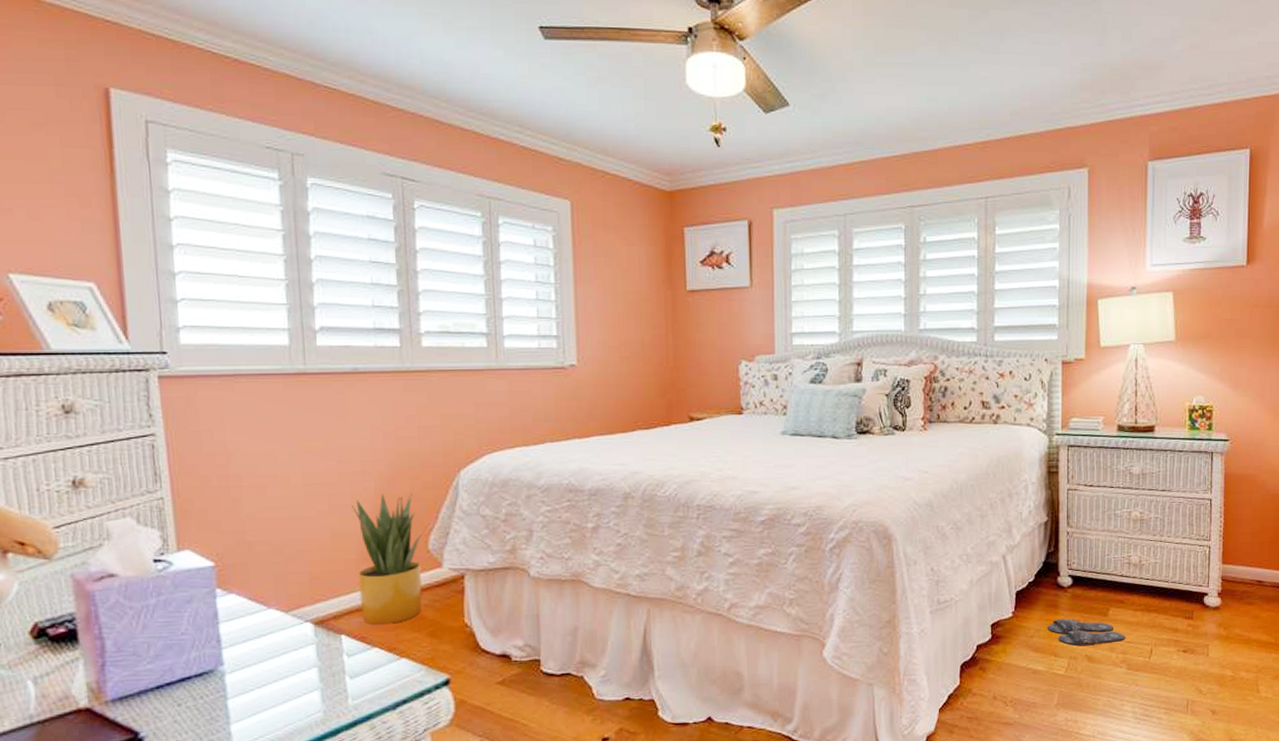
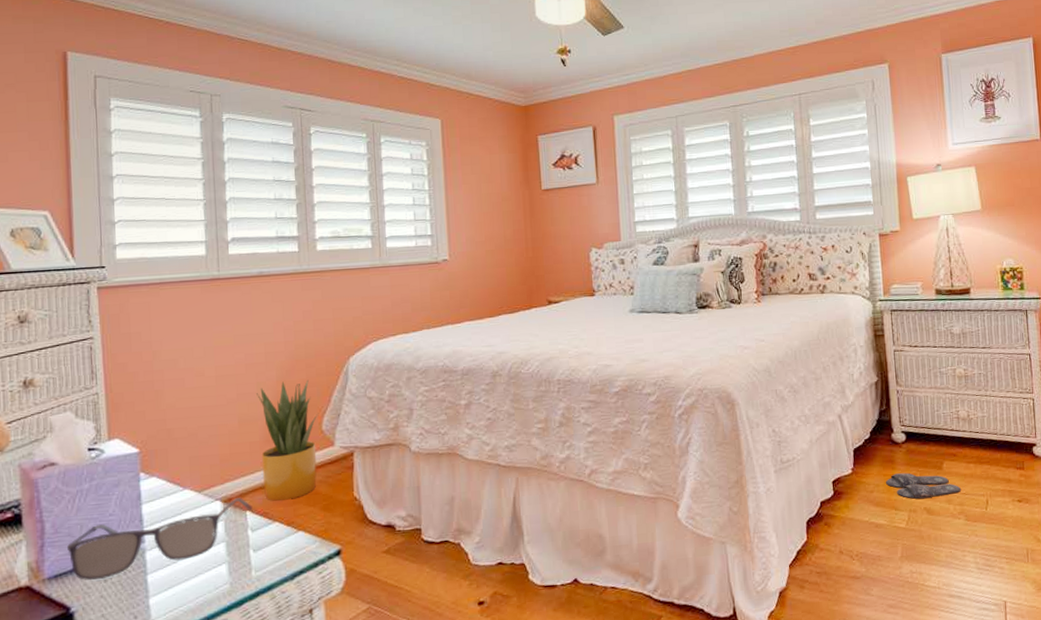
eyeglasses: none [133,620,349,704] -> present [67,498,253,581]

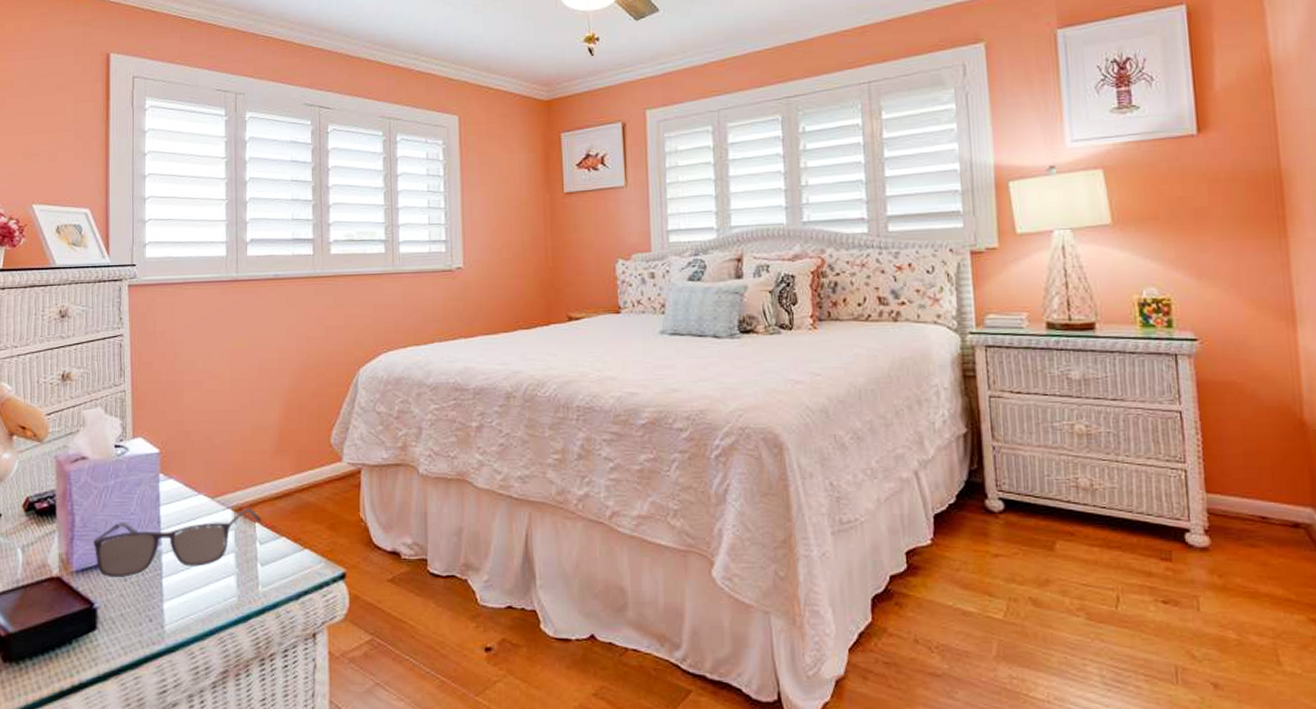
planter: present [257,379,319,502] -> none [269,389,328,516]
slippers: present [886,472,961,499] -> none [977,550,1080,586]

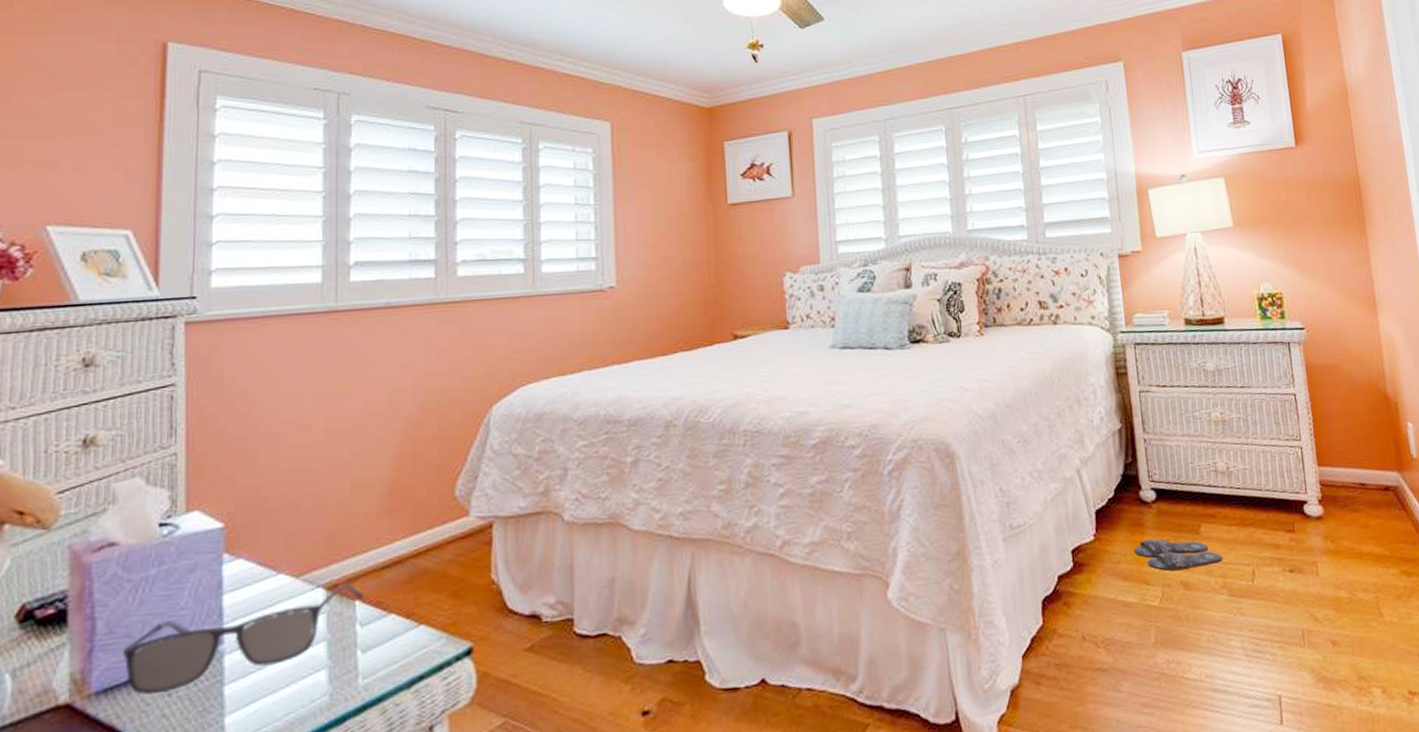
slippers: none [977,550,1080,586] -> present [1134,538,1222,571]

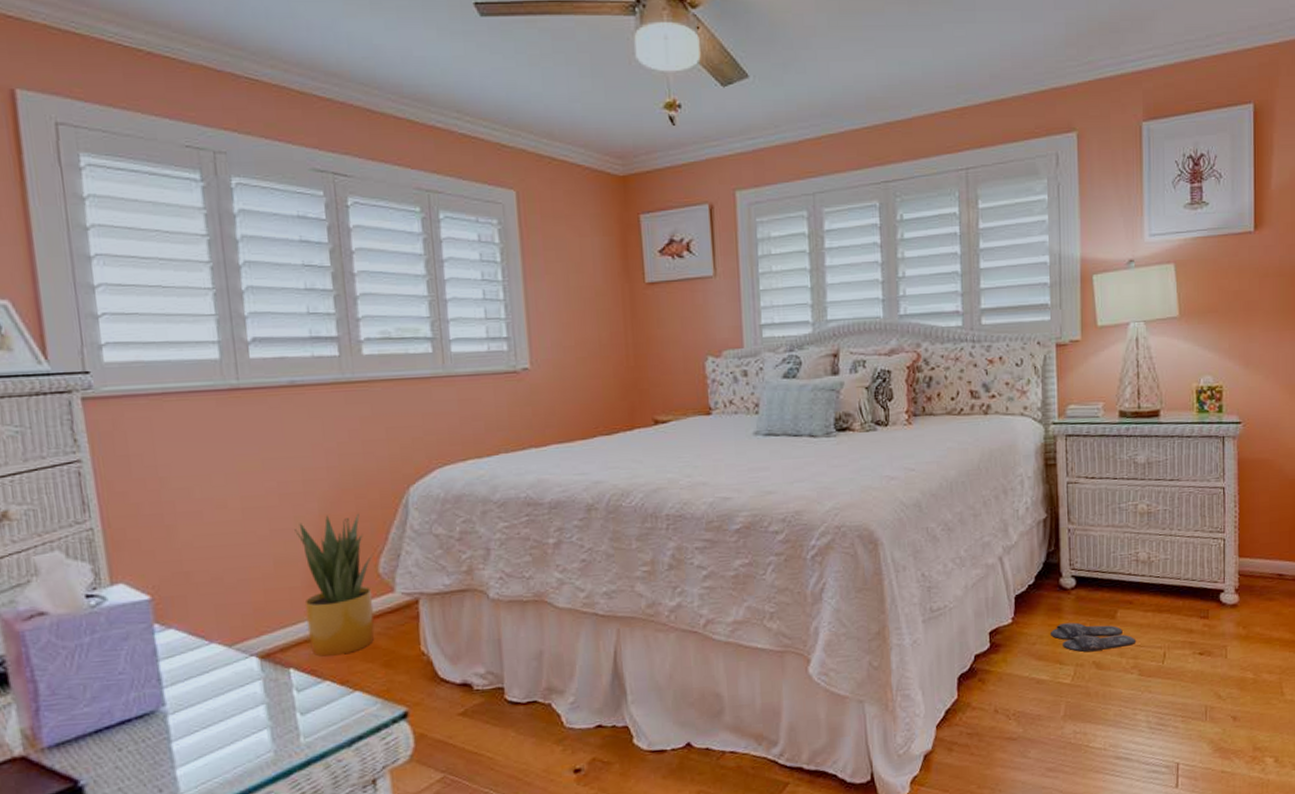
eyeglasses: present [123,583,363,695] -> none [69,653,297,750]
planter: none [376,433,452,588] -> present [295,513,375,658]

